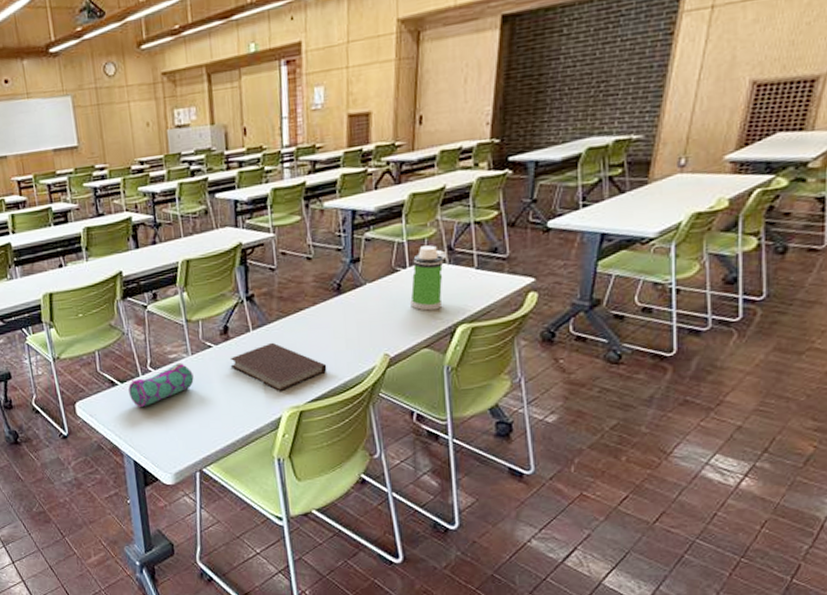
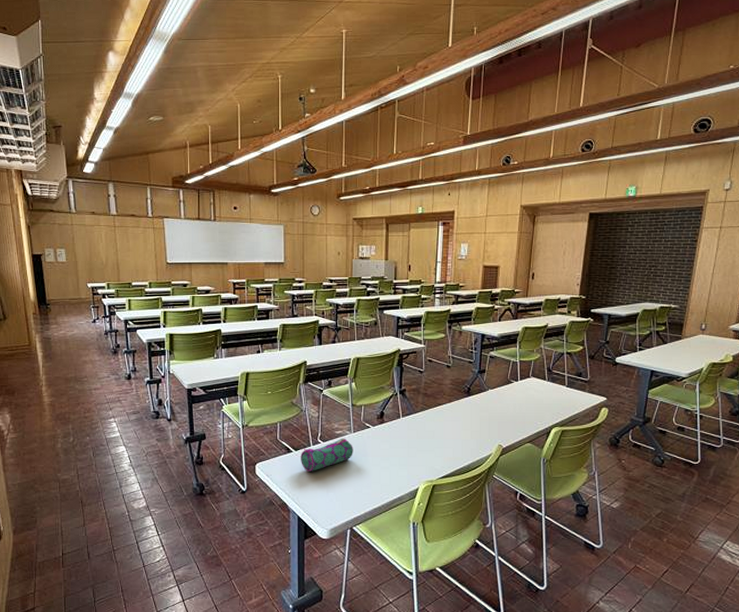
notebook: present [229,342,327,392] -> none [383,428,456,468]
water bottle: present [410,245,447,311] -> none [519,366,547,415]

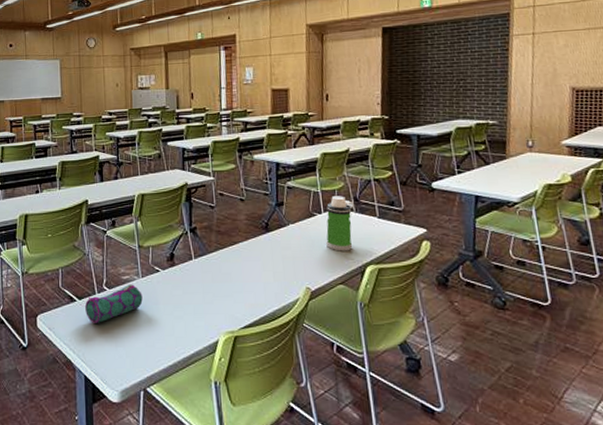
water bottle: none [519,366,547,415] -> present [326,196,354,251]

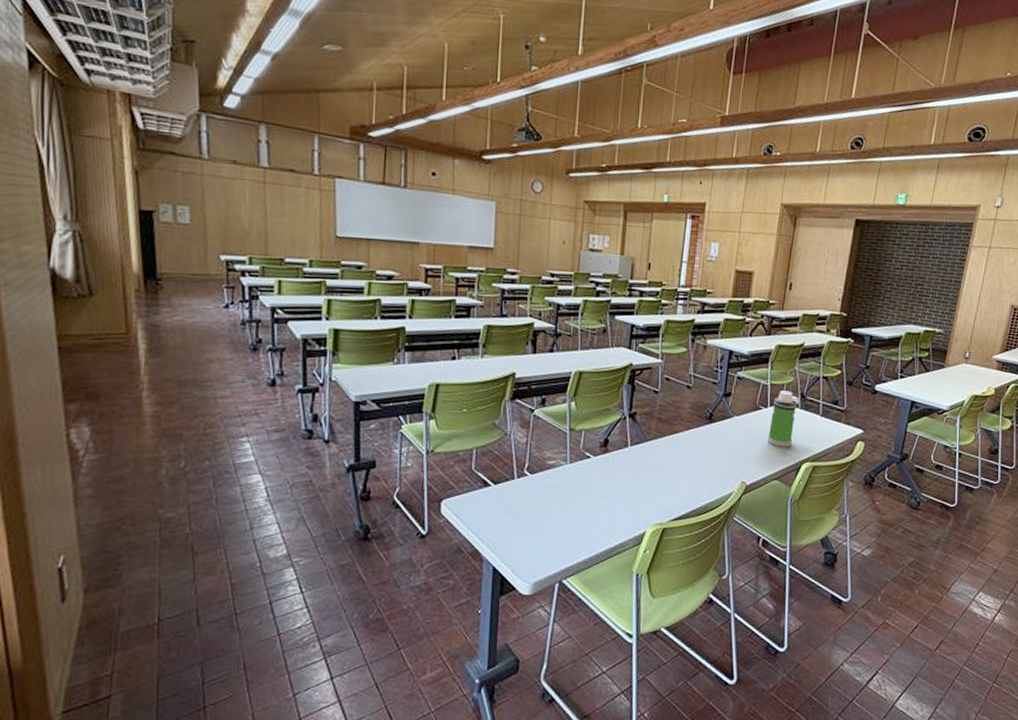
pencil case: present [85,284,143,324] -> none [501,470,569,512]

